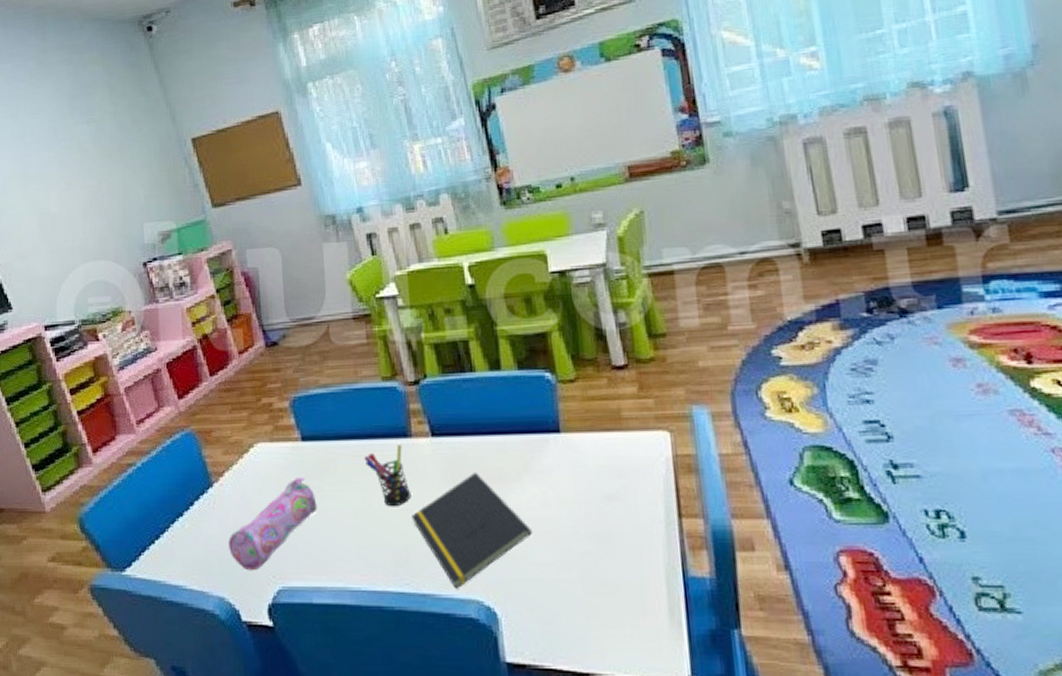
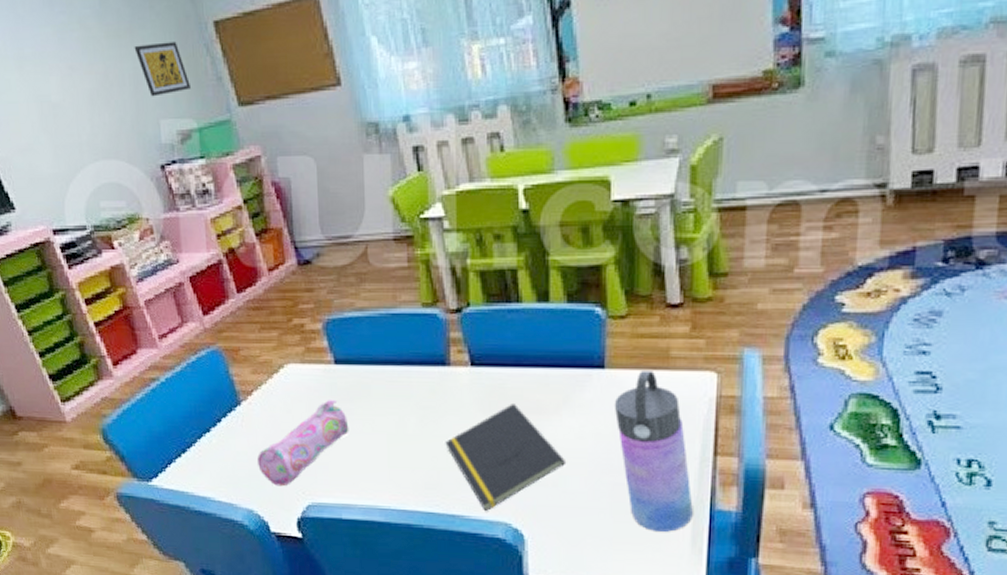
wall art: none [123,157,172,204] -> present [134,41,192,97]
pen holder: present [364,445,411,507] -> none [399,373,446,433]
water bottle: none [573,433,667,603] -> present [614,371,693,532]

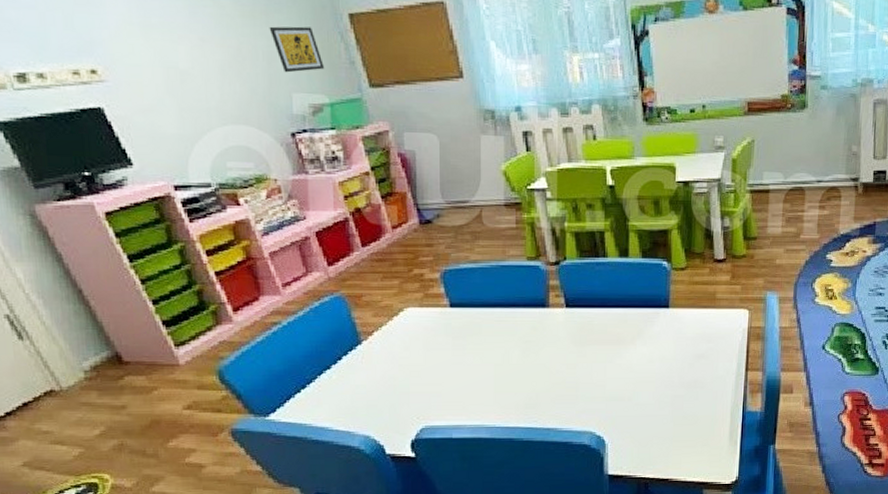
pencil case: present [257,399,349,487] -> none [376,337,461,414]
notepad: present [445,404,565,512] -> none [543,337,638,424]
water bottle: present [614,371,693,532] -> none [675,309,731,430]

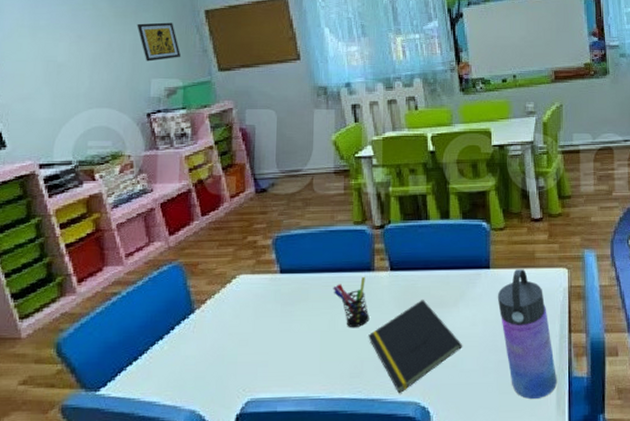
pen holder: none [506,313,545,362] -> present [333,277,370,328]
notepad: none [543,337,638,424] -> present [368,300,462,394]
water bottle: none [675,309,731,430] -> present [497,269,557,399]

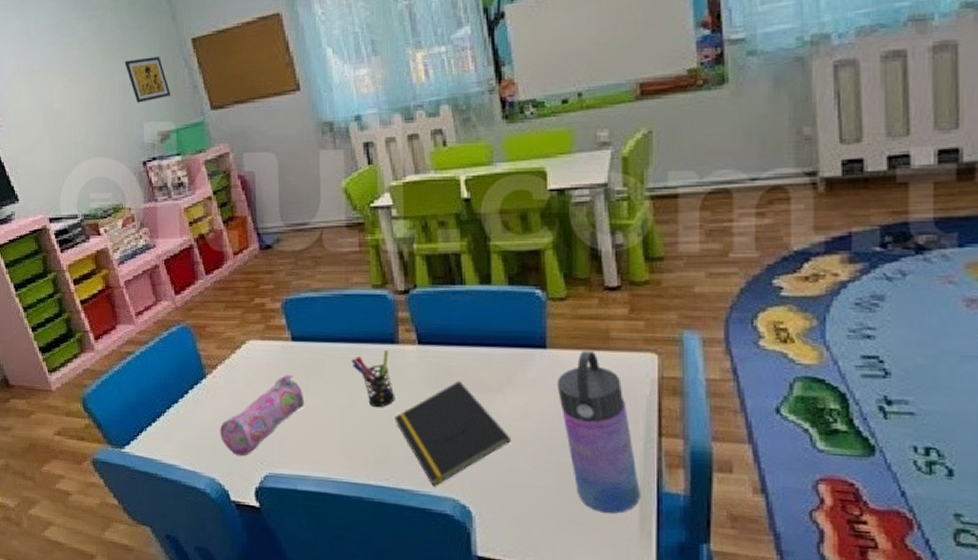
pencil case: none [204,303,289,386] -> present [220,373,305,457]

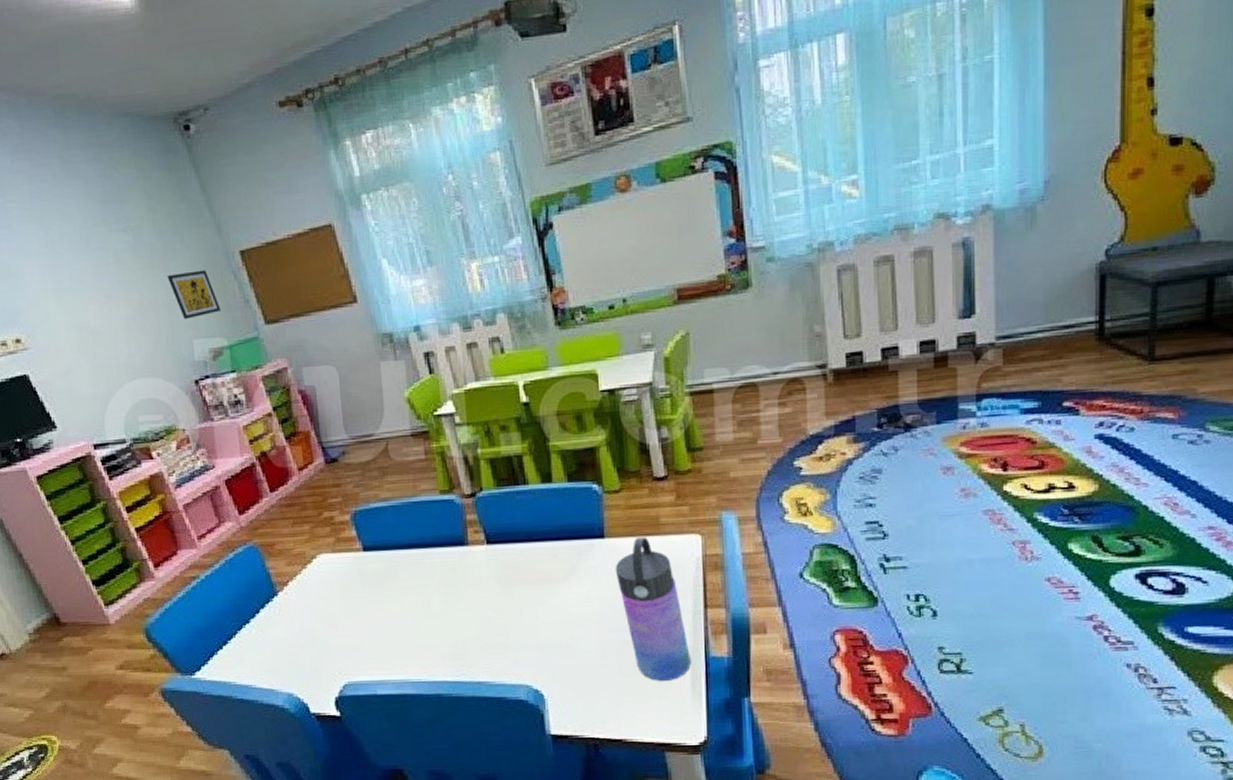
pencil case: present [220,373,305,457] -> none [295,583,380,669]
pen holder: present [351,350,395,408] -> none [423,552,468,608]
notepad: present [394,381,510,488] -> none [468,575,576,677]

